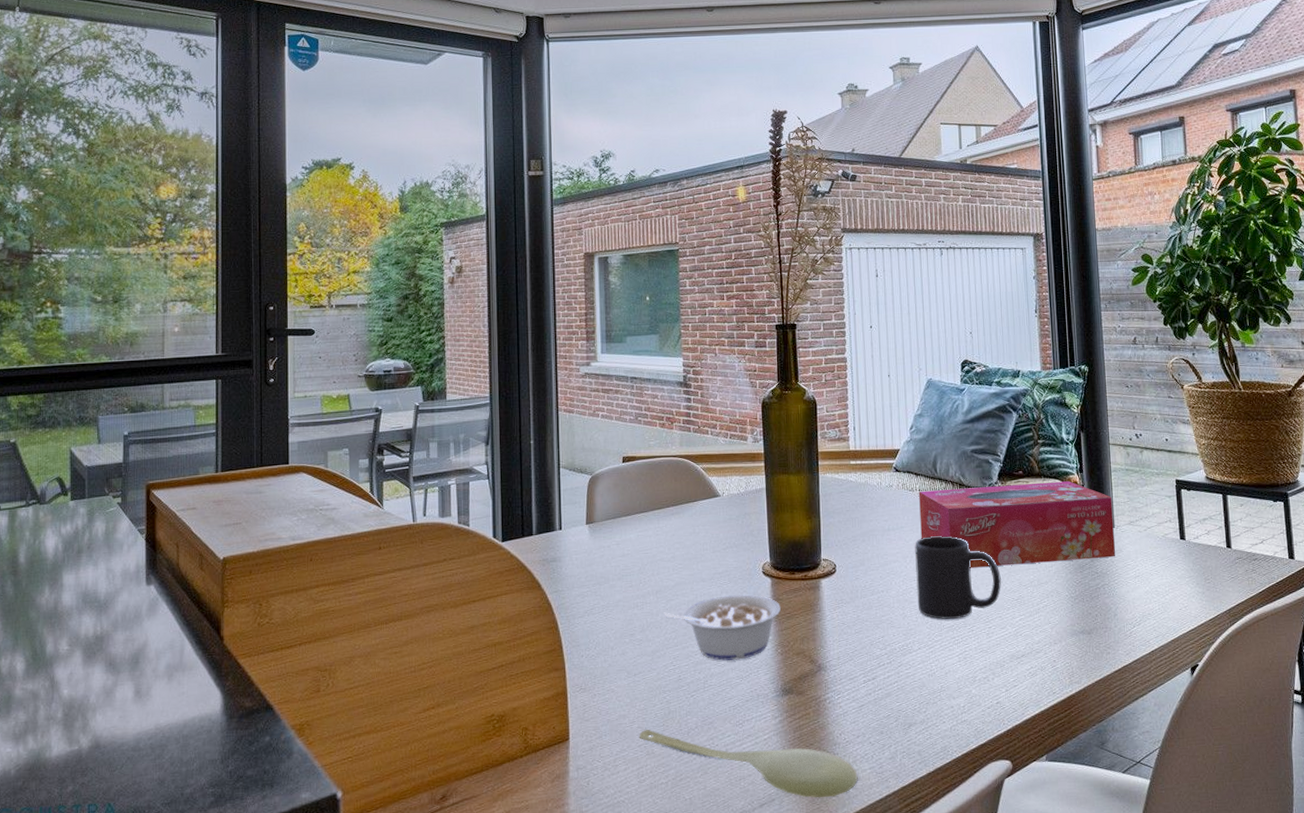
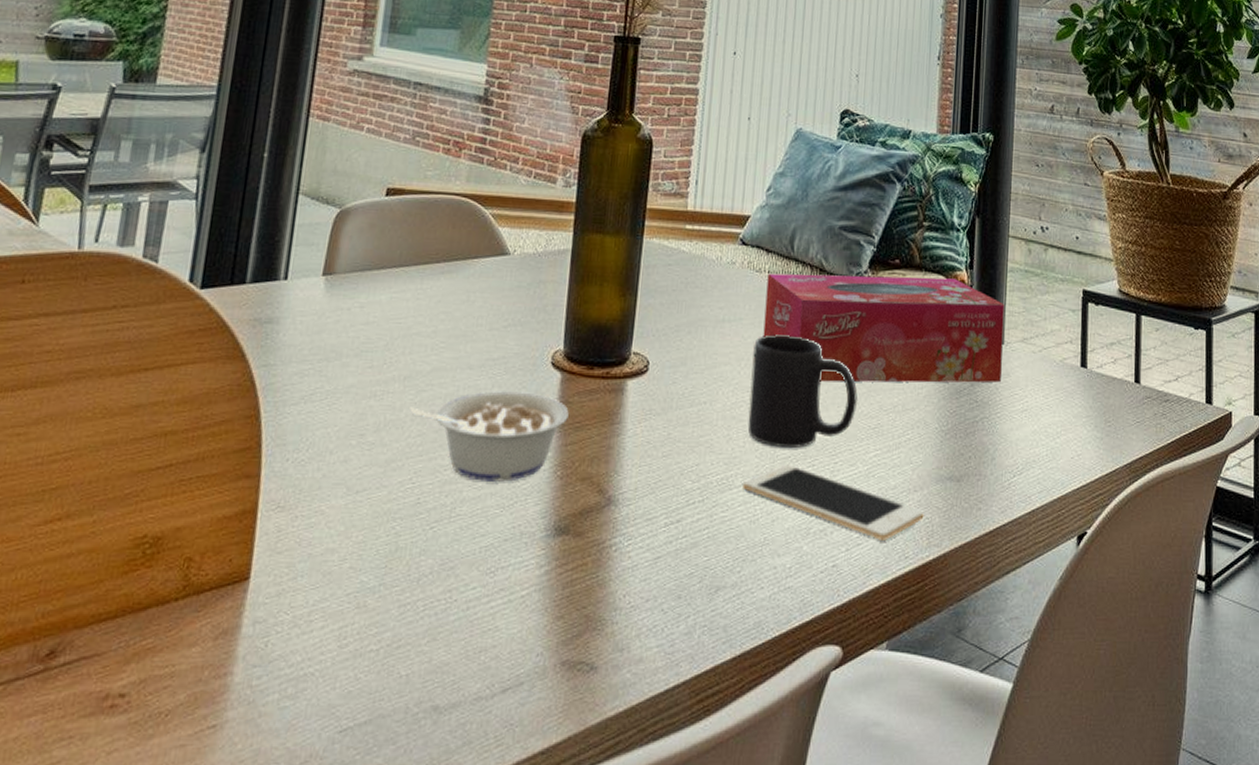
spoon: present [638,730,858,798] -> none [348,572,640,685]
cell phone: none [920,631,1065,682] -> present [743,464,924,540]

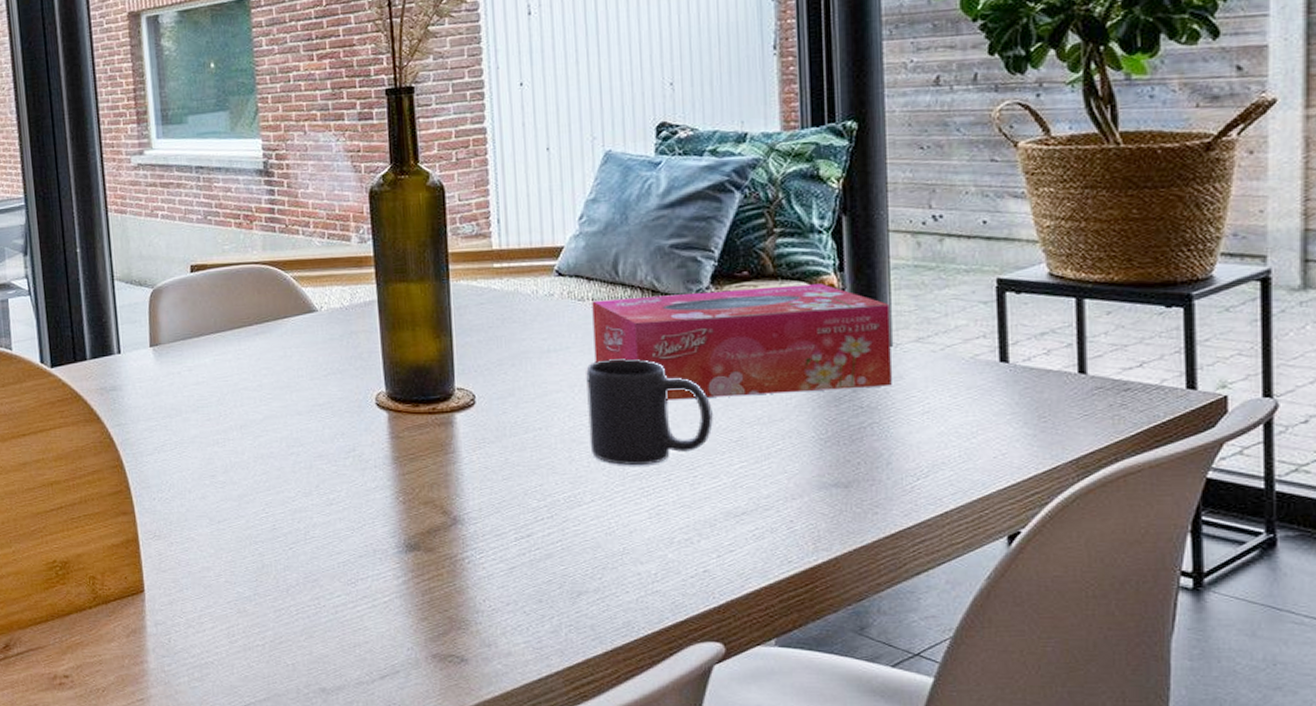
legume: present [410,390,569,482] -> none [251,430,401,509]
cell phone: present [743,464,924,540] -> none [593,480,807,547]

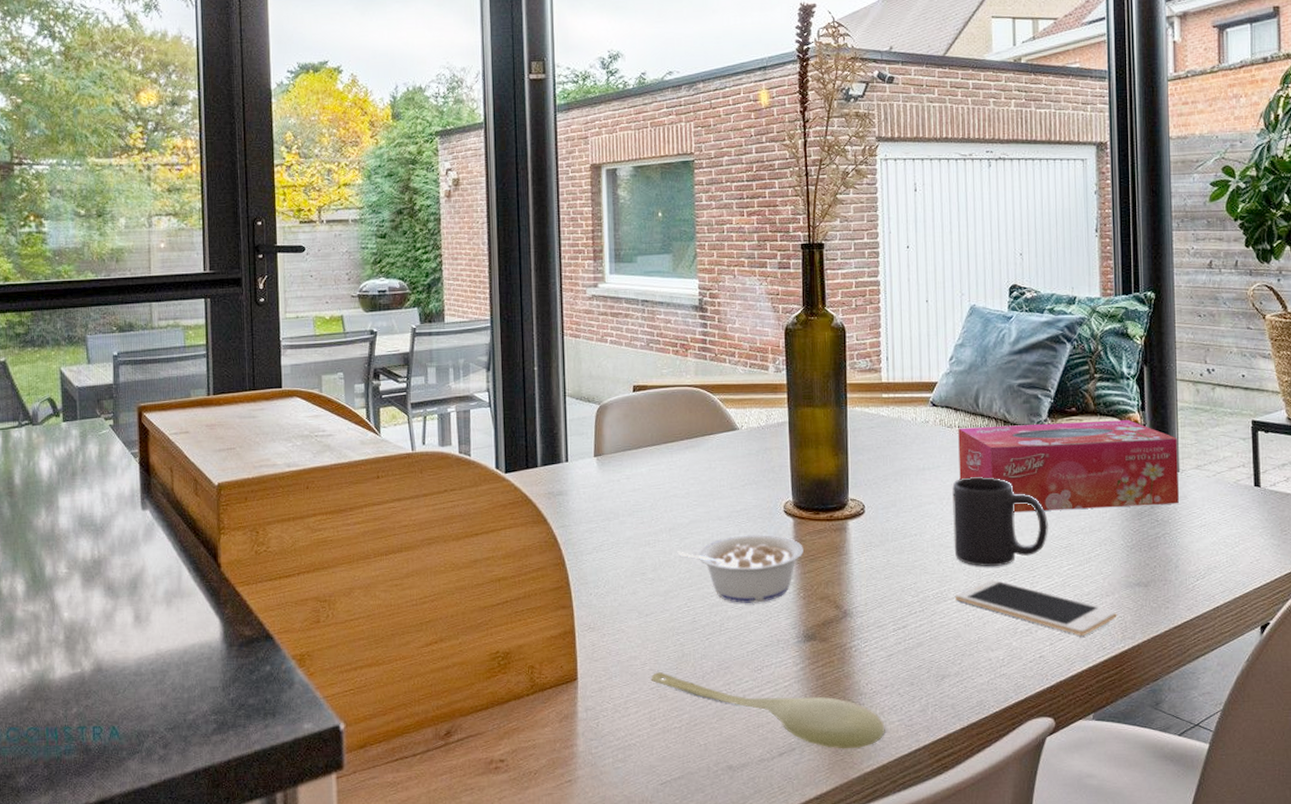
spoon: none [227,585,508,673] -> present [650,672,885,749]
legume: none [251,430,401,509] -> present [677,534,804,603]
cell phone: none [593,480,807,547] -> present [955,579,1117,636]

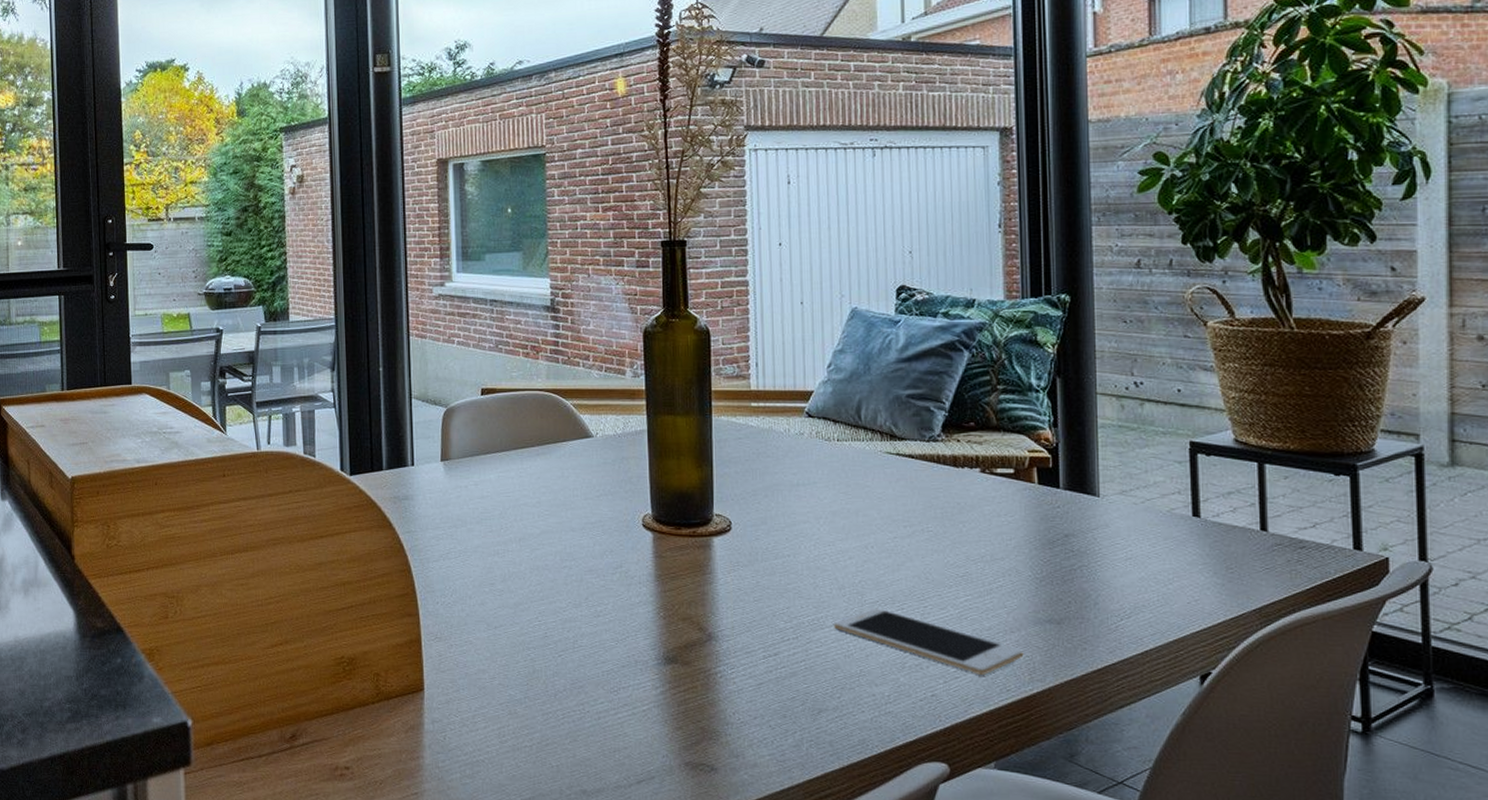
spoon: present [650,672,885,749] -> none [500,687,754,782]
legume: present [677,534,804,603] -> none [528,547,664,621]
mug: present [952,477,1048,566] -> none [830,495,942,594]
tissue box: present [958,420,1179,512] -> none [837,437,1099,536]

